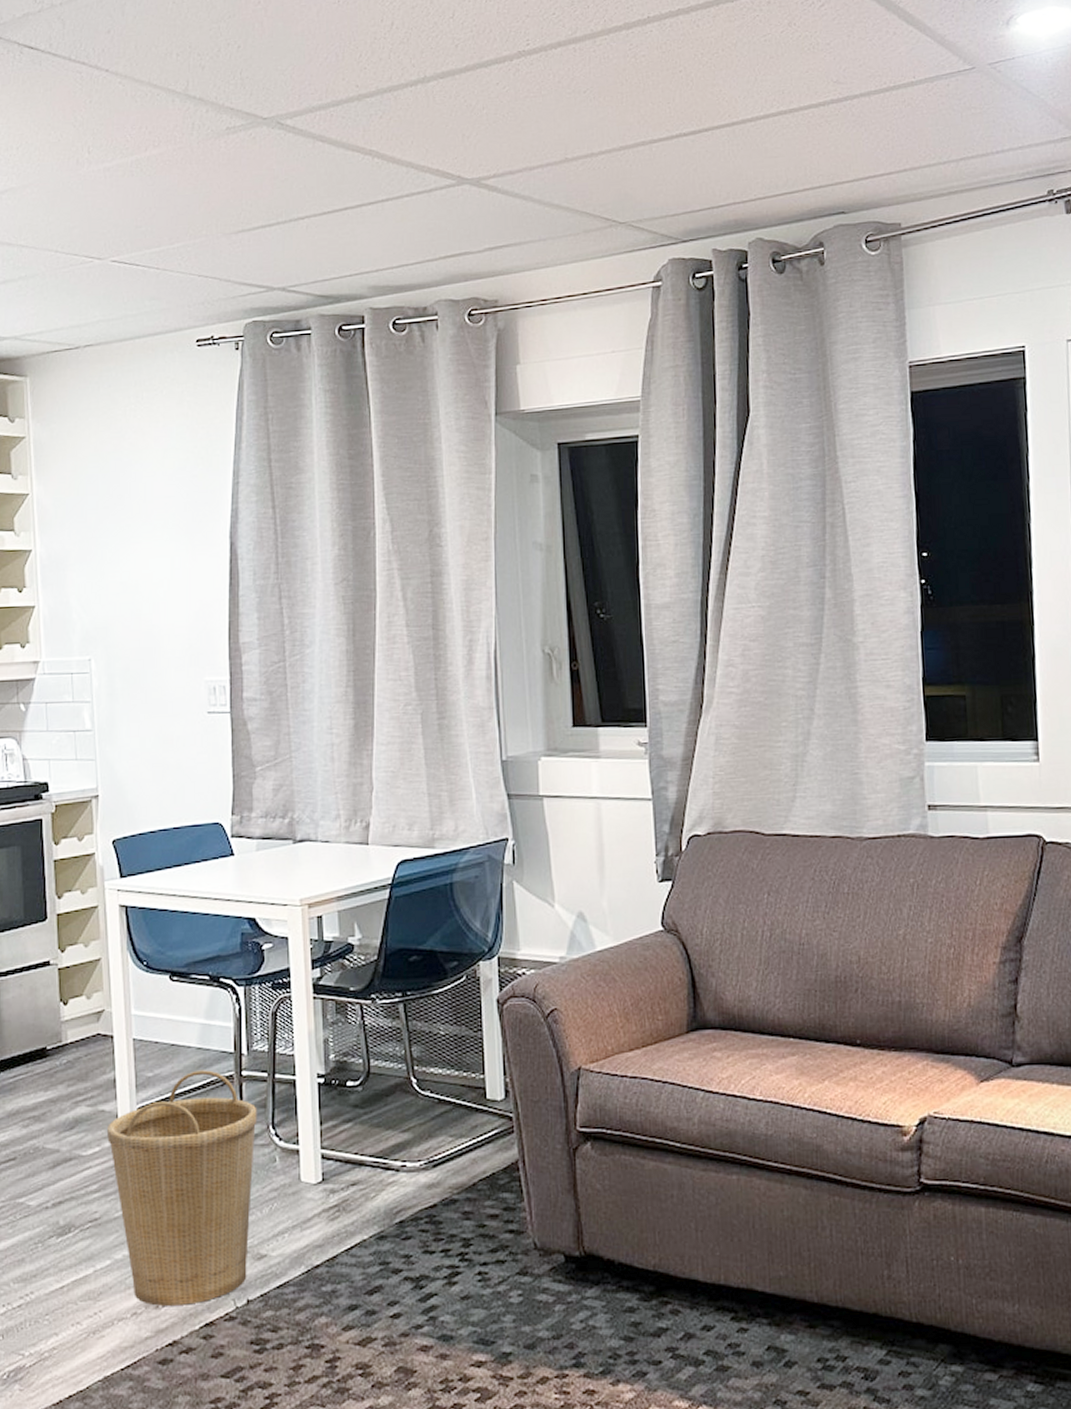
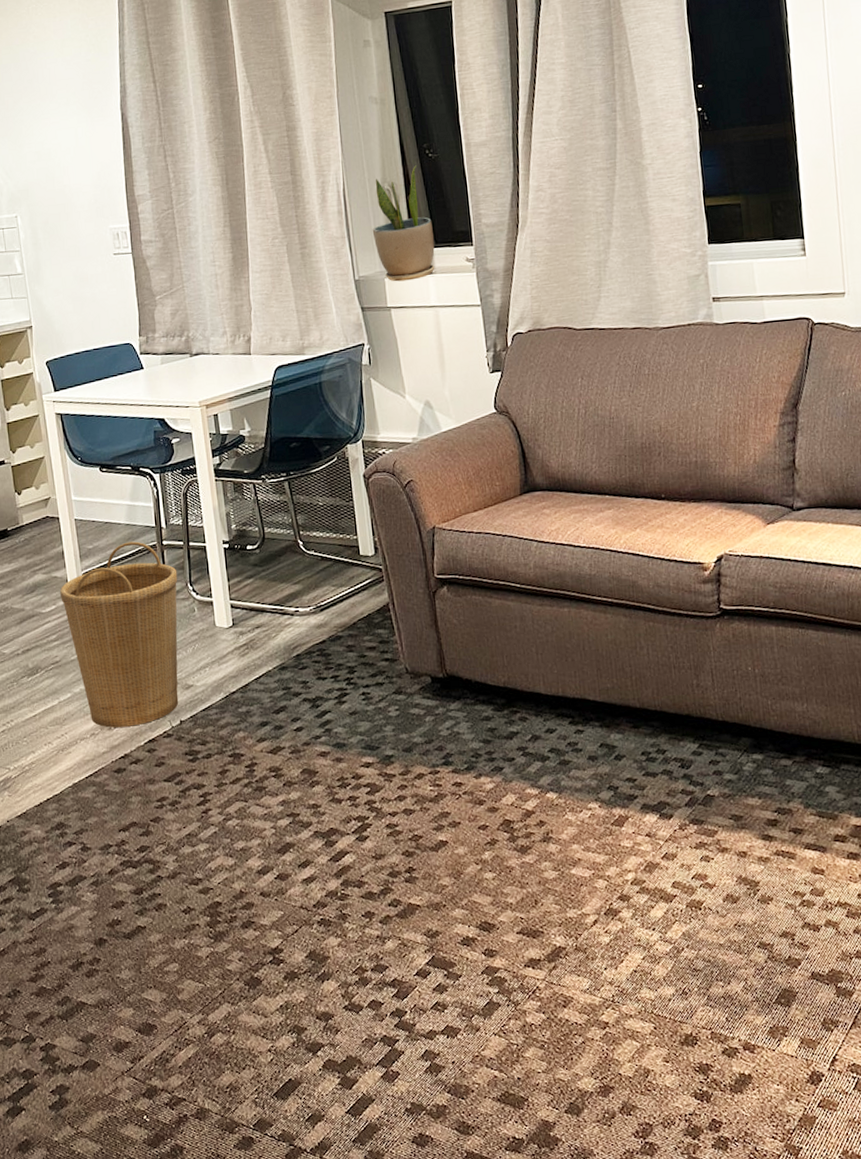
potted plant: none [526,627,601,766] -> present [372,165,435,282]

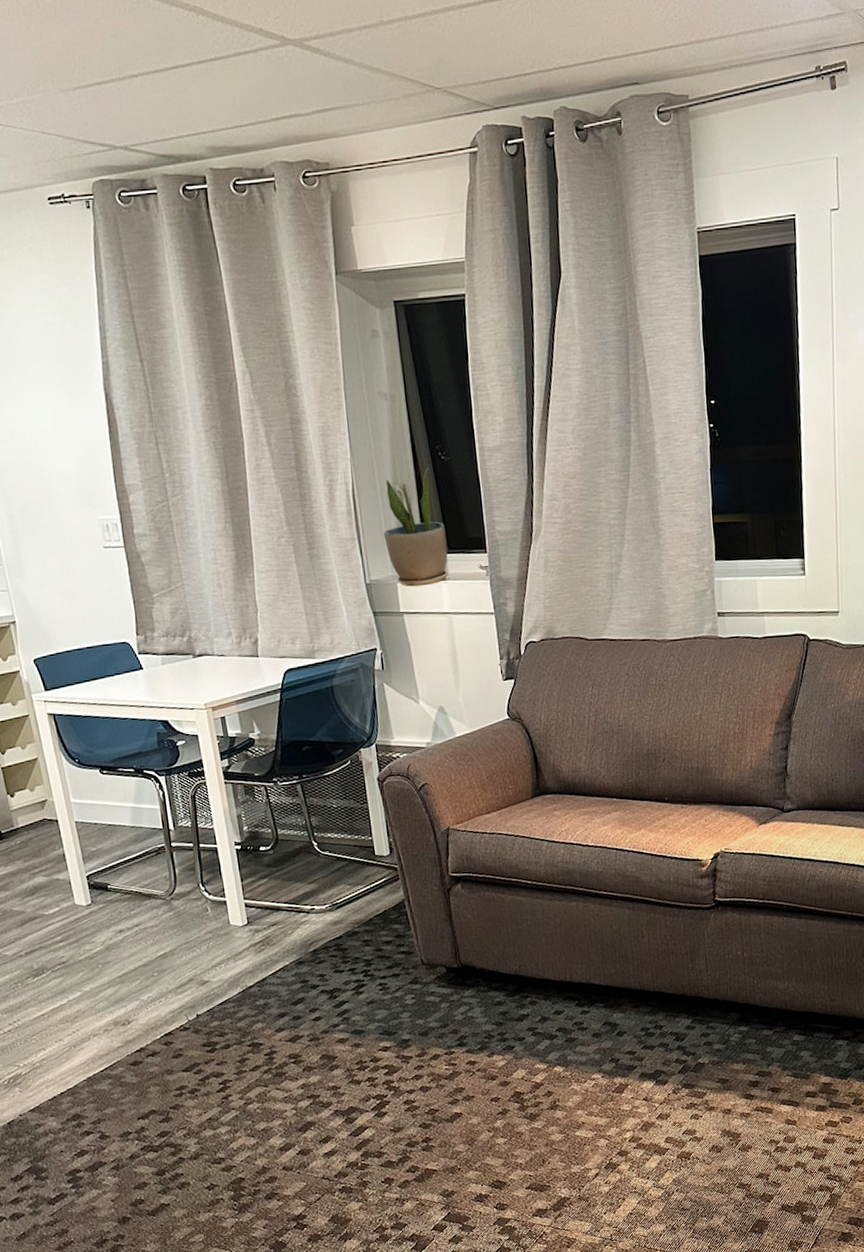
basket: present [59,541,179,728] -> none [62,843,195,1024]

